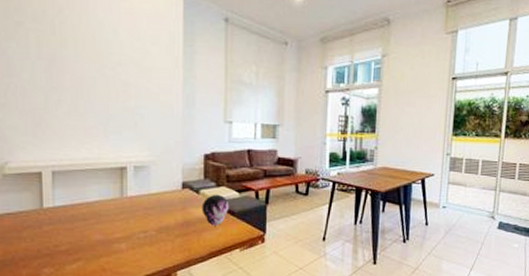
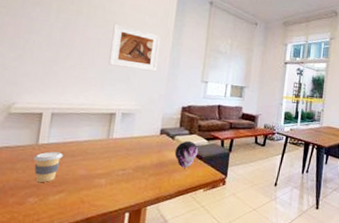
coffee cup: none [41,216,74,252] -> present [34,151,64,183]
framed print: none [108,55,169,113] -> present [108,23,161,72]

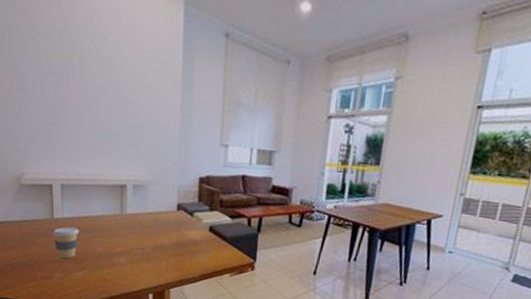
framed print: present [108,23,161,72] -> none [111,72,168,134]
decorative orb: present [174,140,199,168] -> none [195,217,222,249]

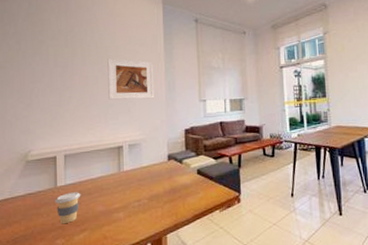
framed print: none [111,72,168,134] -> present [107,58,155,100]

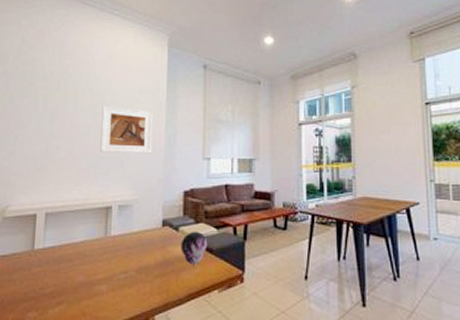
coffee cup: present [55,192,81,225] -> none [30,257,61,295]
decorative orb: none [185,162,208,191] -> present [180,231,208,265]

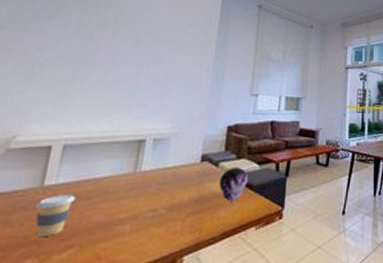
coffee cup: none [30,257,61,295] -> present [35,195,76,238]
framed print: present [100,105,154,154] -> none [138,34,203,87]

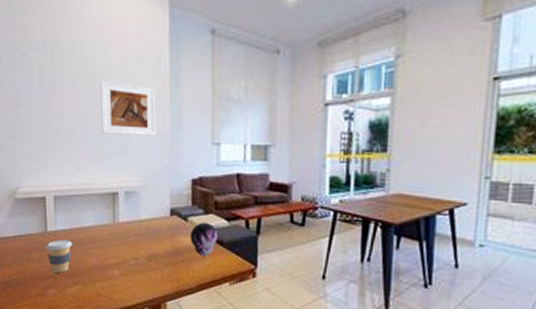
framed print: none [138,34,203,87] -> present [100,79,157,136]

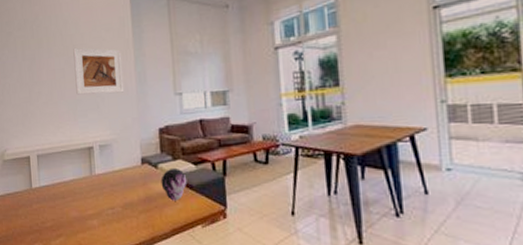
coffee cup: present [46,239,73,274] -> none [31,195,55,228]

